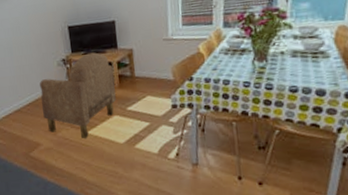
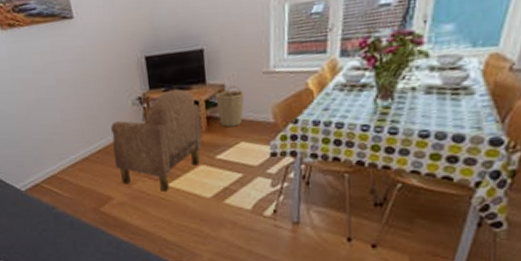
basket: none [125,49,149,84] -> present [215,85,245,128]

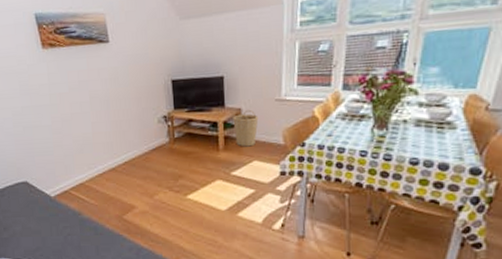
armchair: present [111,88,203,193] -> none [138,110,220,204]

